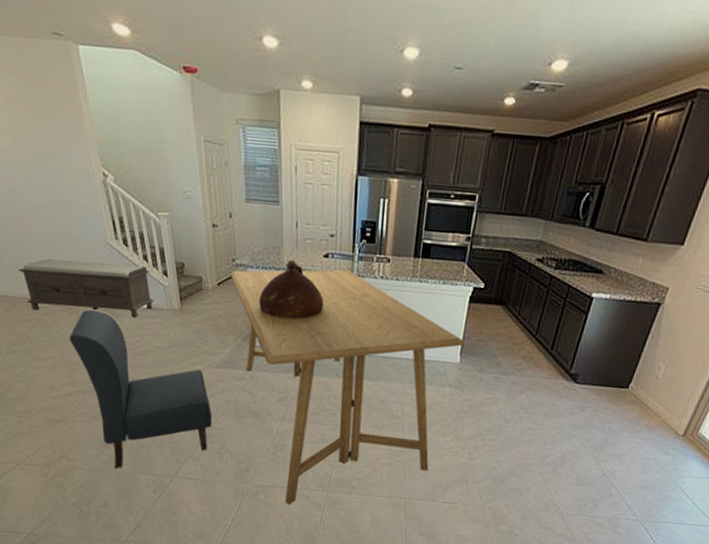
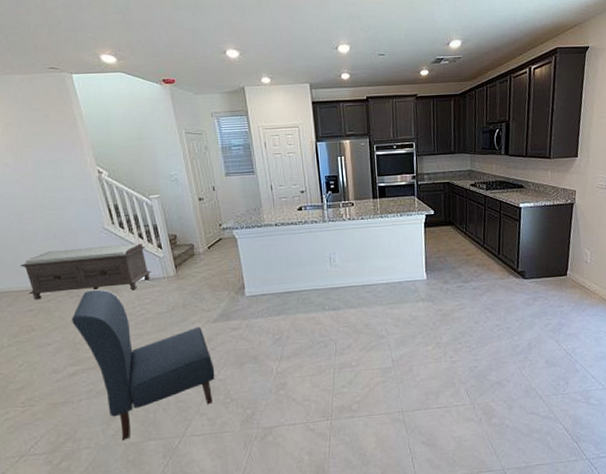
dining table: present [230,269,464,505] -> none [218,218,427,441]
ceramic jug: present [259,260,324,319] -> none [246,217,303,268]

